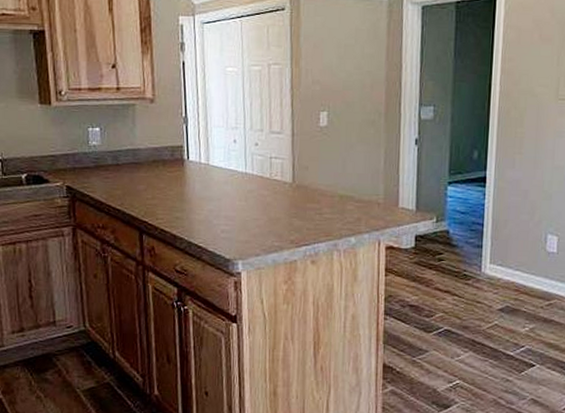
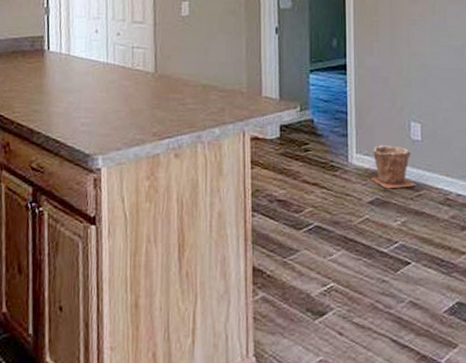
plant pot: none [502,256,547,298] -> present [370,145,416,189]

